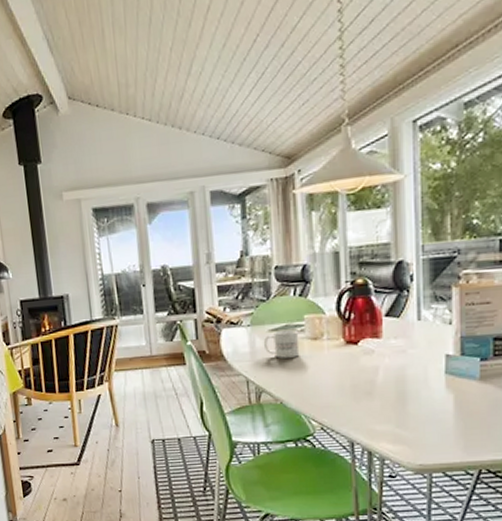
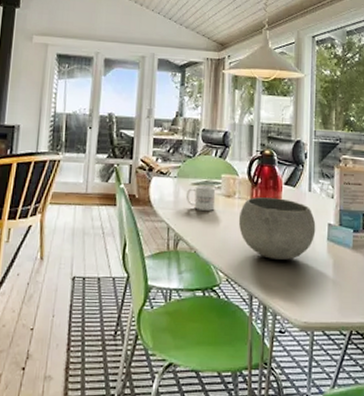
bowl: none [329,332,429,402] -> present [238,197,316,260]

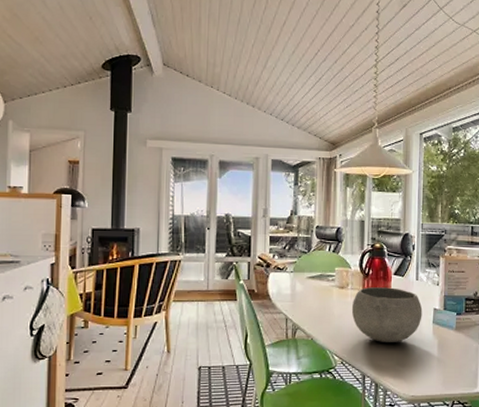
mug: present [185,185,216,211] -> none [302,278,330,302]

